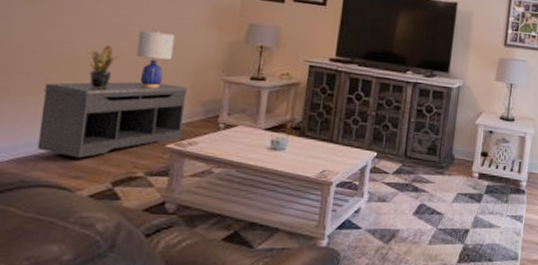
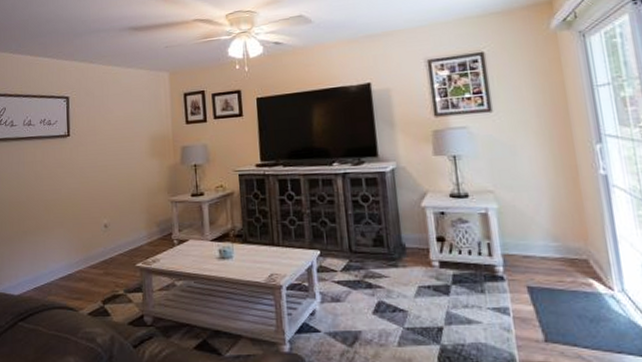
bench: present [37,81,187,158] -> none [47,211,146,283]
potted plant: present [87,44,122,89] -> none [70,185,93,223]
lamp: present [136,29,175,89] -> none [101,167,129,217]

